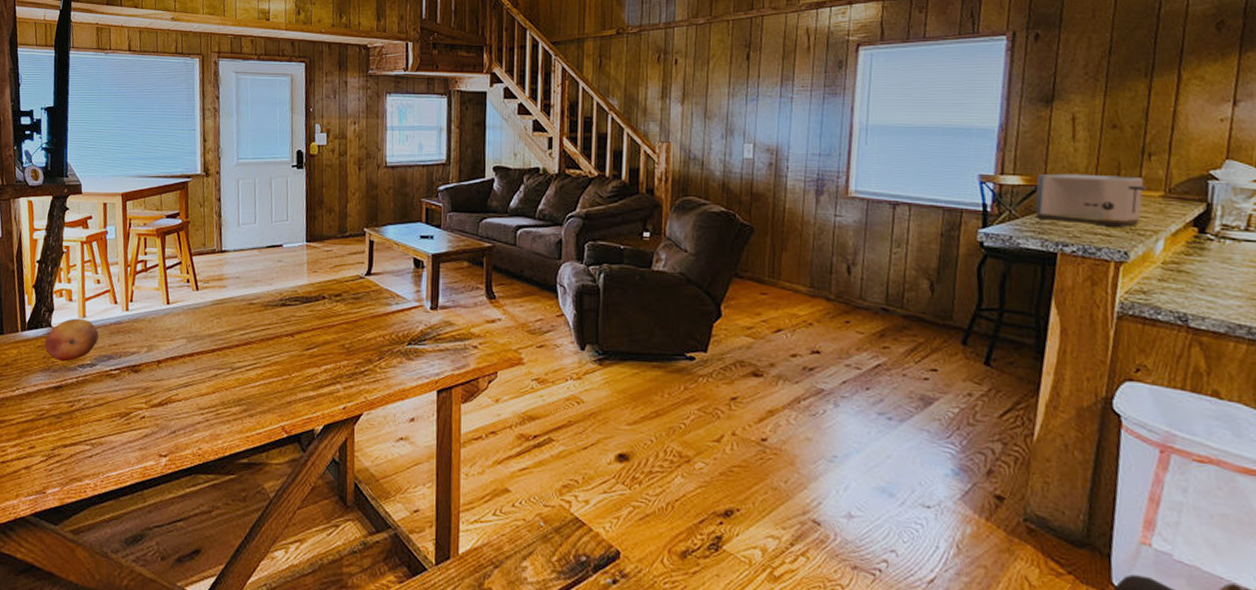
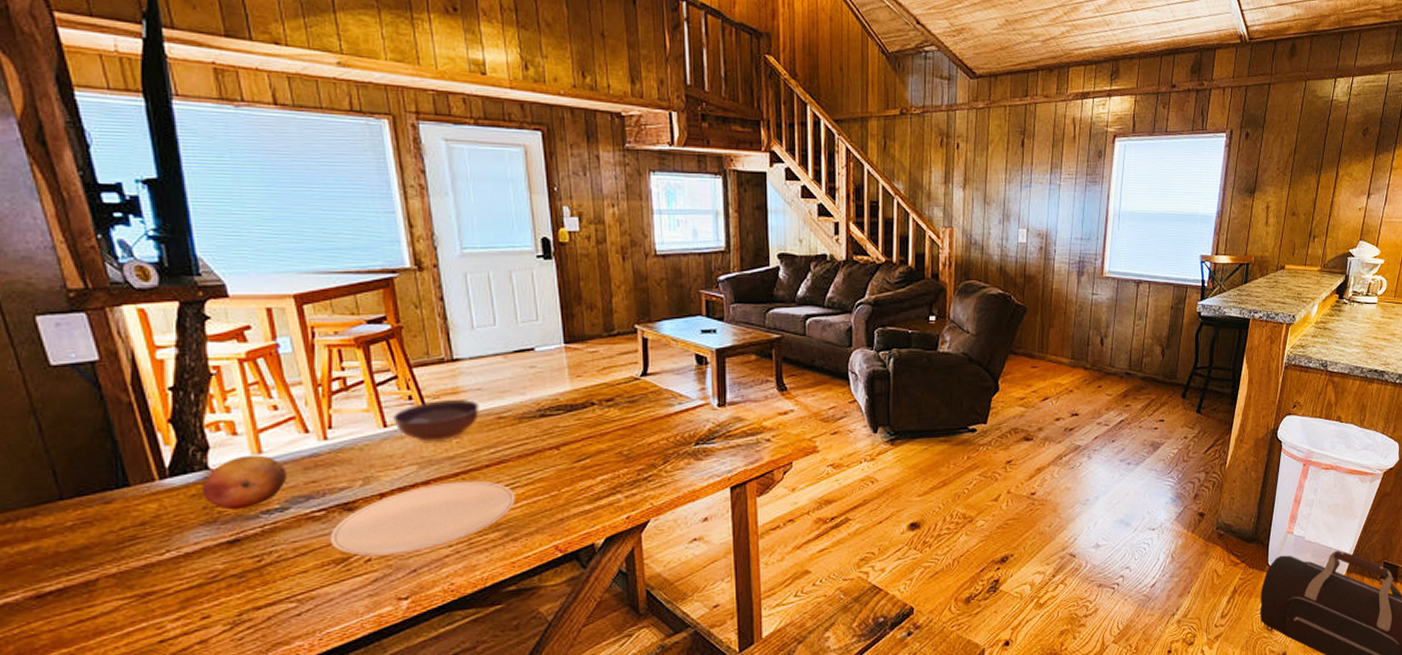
plate: none [119,356,256,417] -> present [329,480,515,557]
bowl: none [174,285,236,320] -> present [393,400,479,442]
toaster: present [1034,173,1147,227] -> none [1237,253,1310,296]

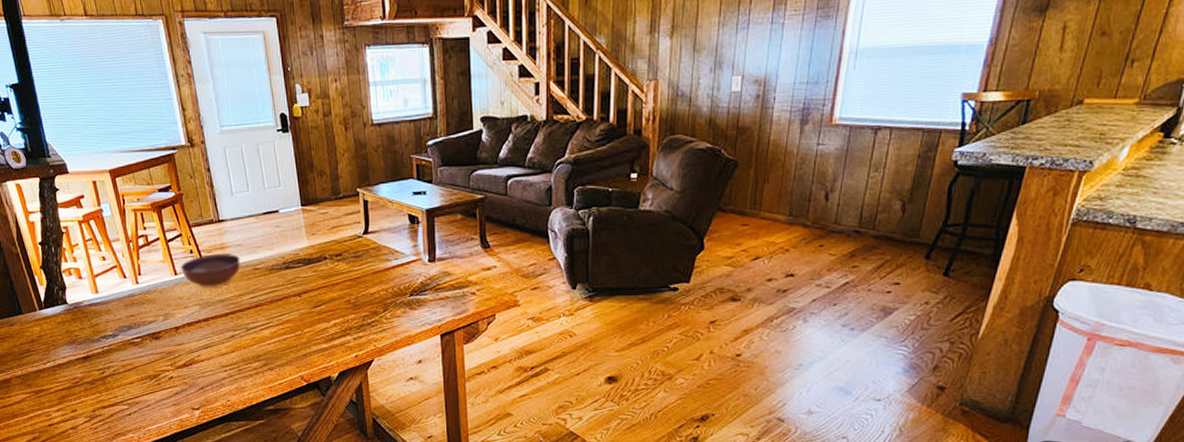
fruit: present [202,455,287,510] -> none [64,294,115,335]
plate: present [329,480,515,557] -> none [145,320,270,375]

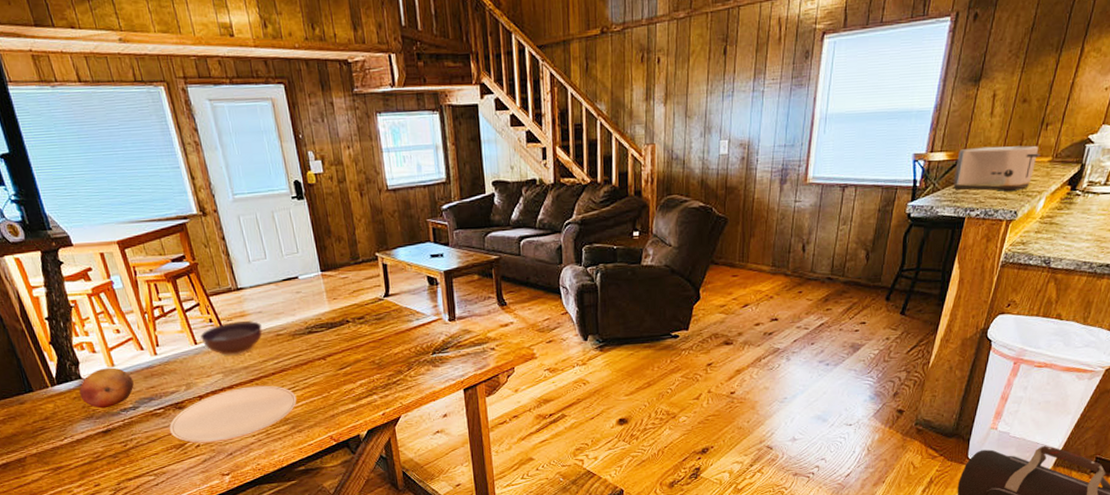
fruit: none [64,294,115,335] -> present [79,367,134,409]
plate: none [145,320,270,375] -> present [169,385,297,444]
toaster: none [1011,84,1124,137] -> present [953,145,1040,191]

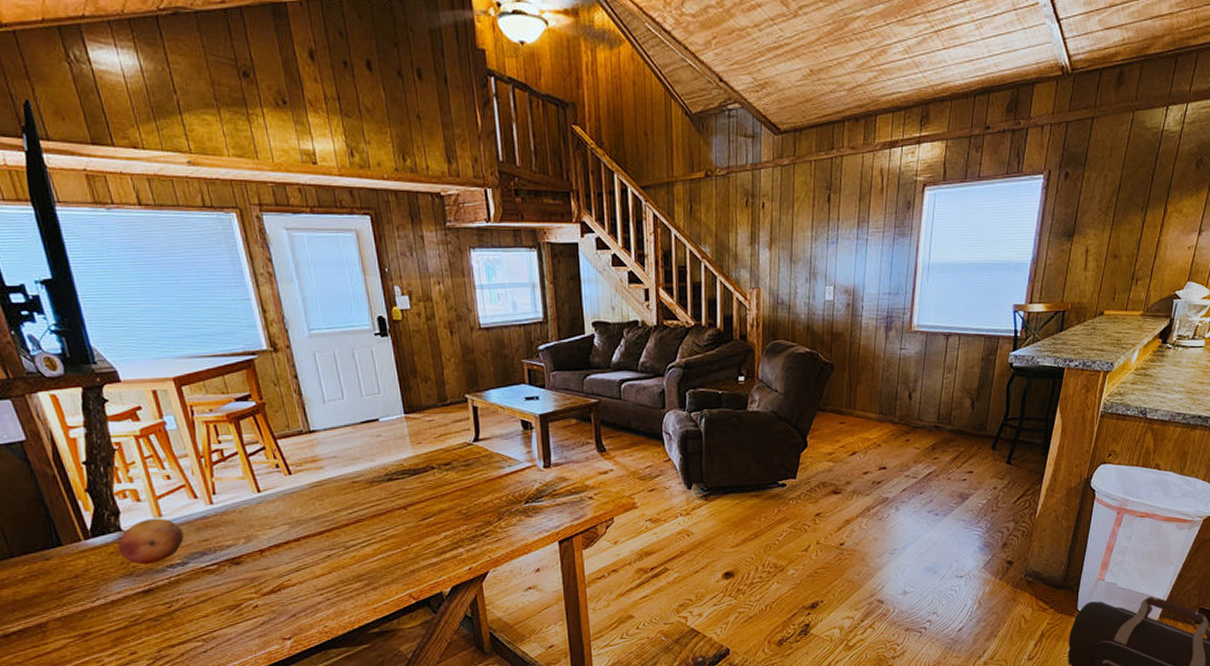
plate: present [169,385,297,444] -> none [223,537,373,604]
bowl: present [200,321,263,356] -> none [265,467,336,505]
toaster: present [953,145,1040,191] -> none [1052,299,1132,343]

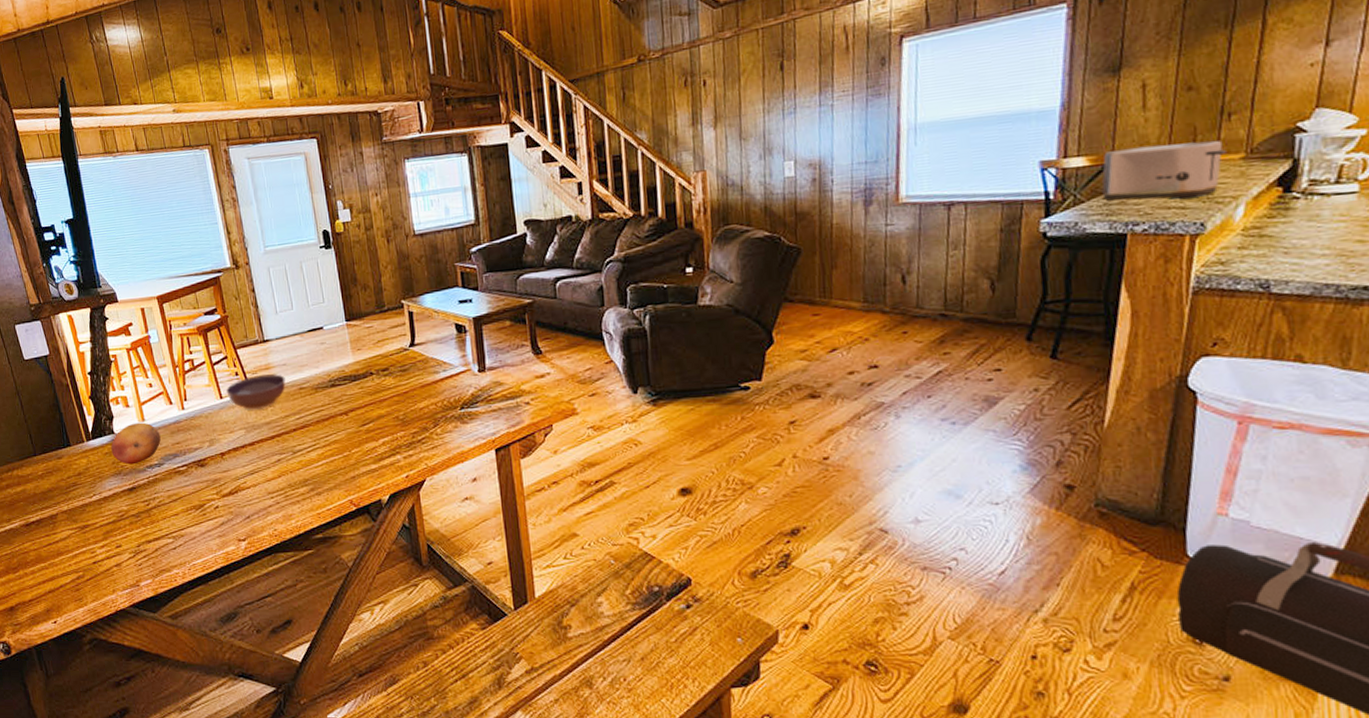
bowl: none [265,467,336,505] -> present [226,374,286,410]
toaster: none [1052,299,1132,343] -> present [1101,140,1226,201]

